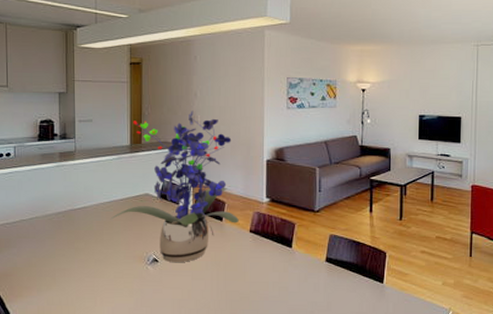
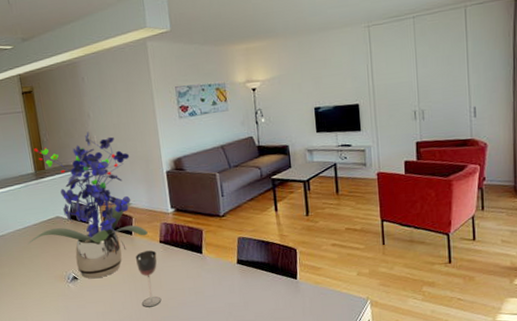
wineglass: none [223,239,245,299] -> present [136,250,162,307]

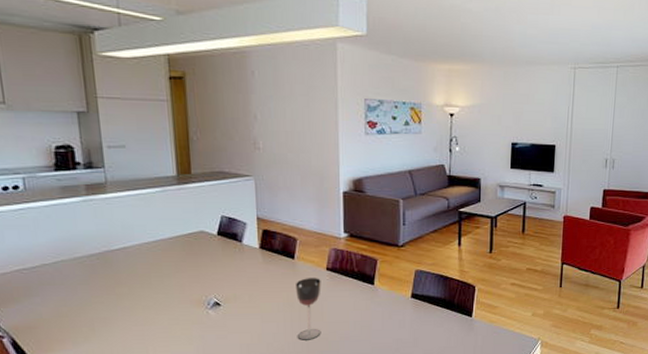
flower arrangement: present [28,131,148,279] -> none [159,135,313,306]

